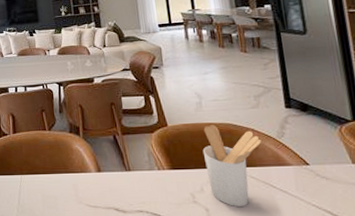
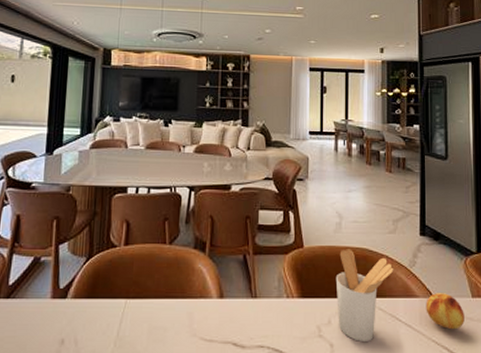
fruit: none [300,160,347,195] -> present [426,293,465,330]

